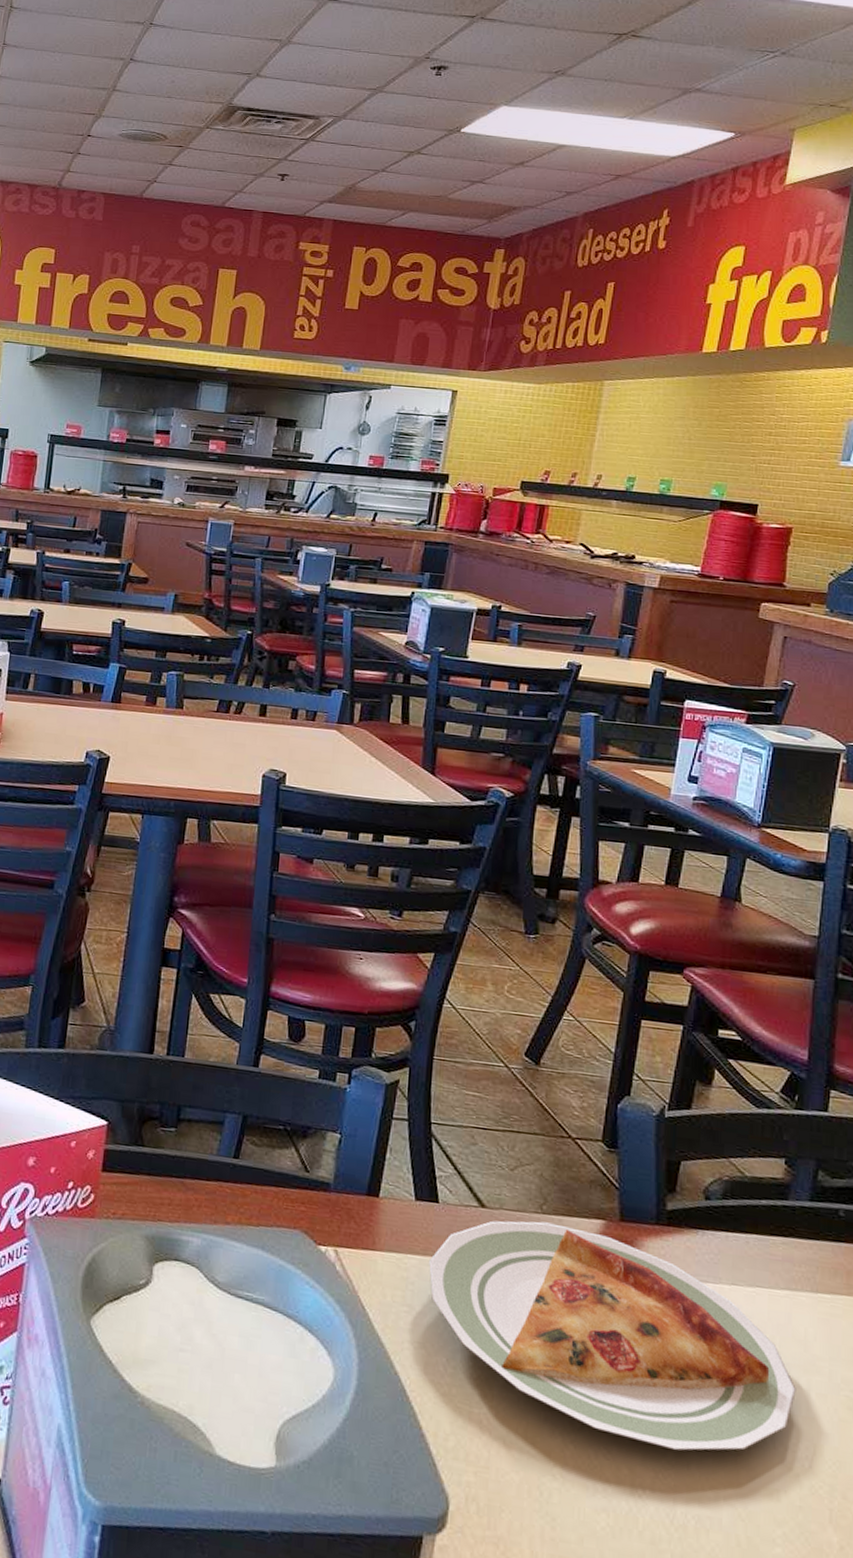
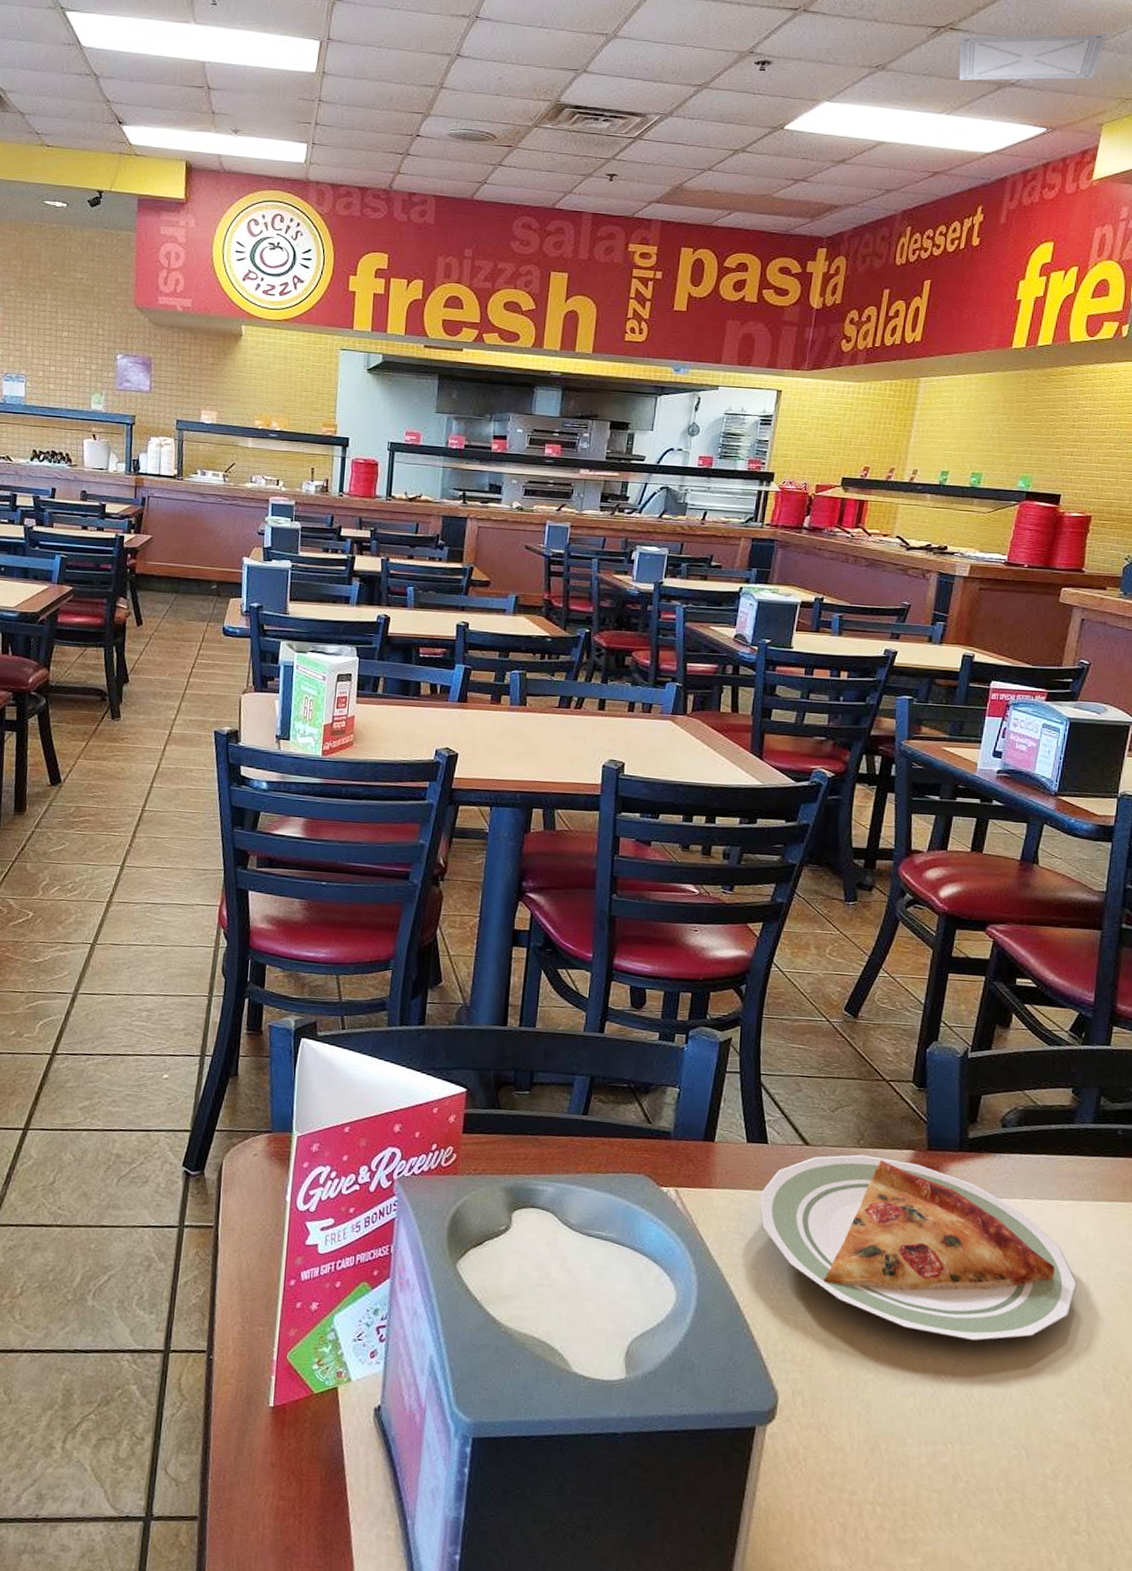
ceiling vent: none [642,41,797,86] -> present [959,33,1107,81]

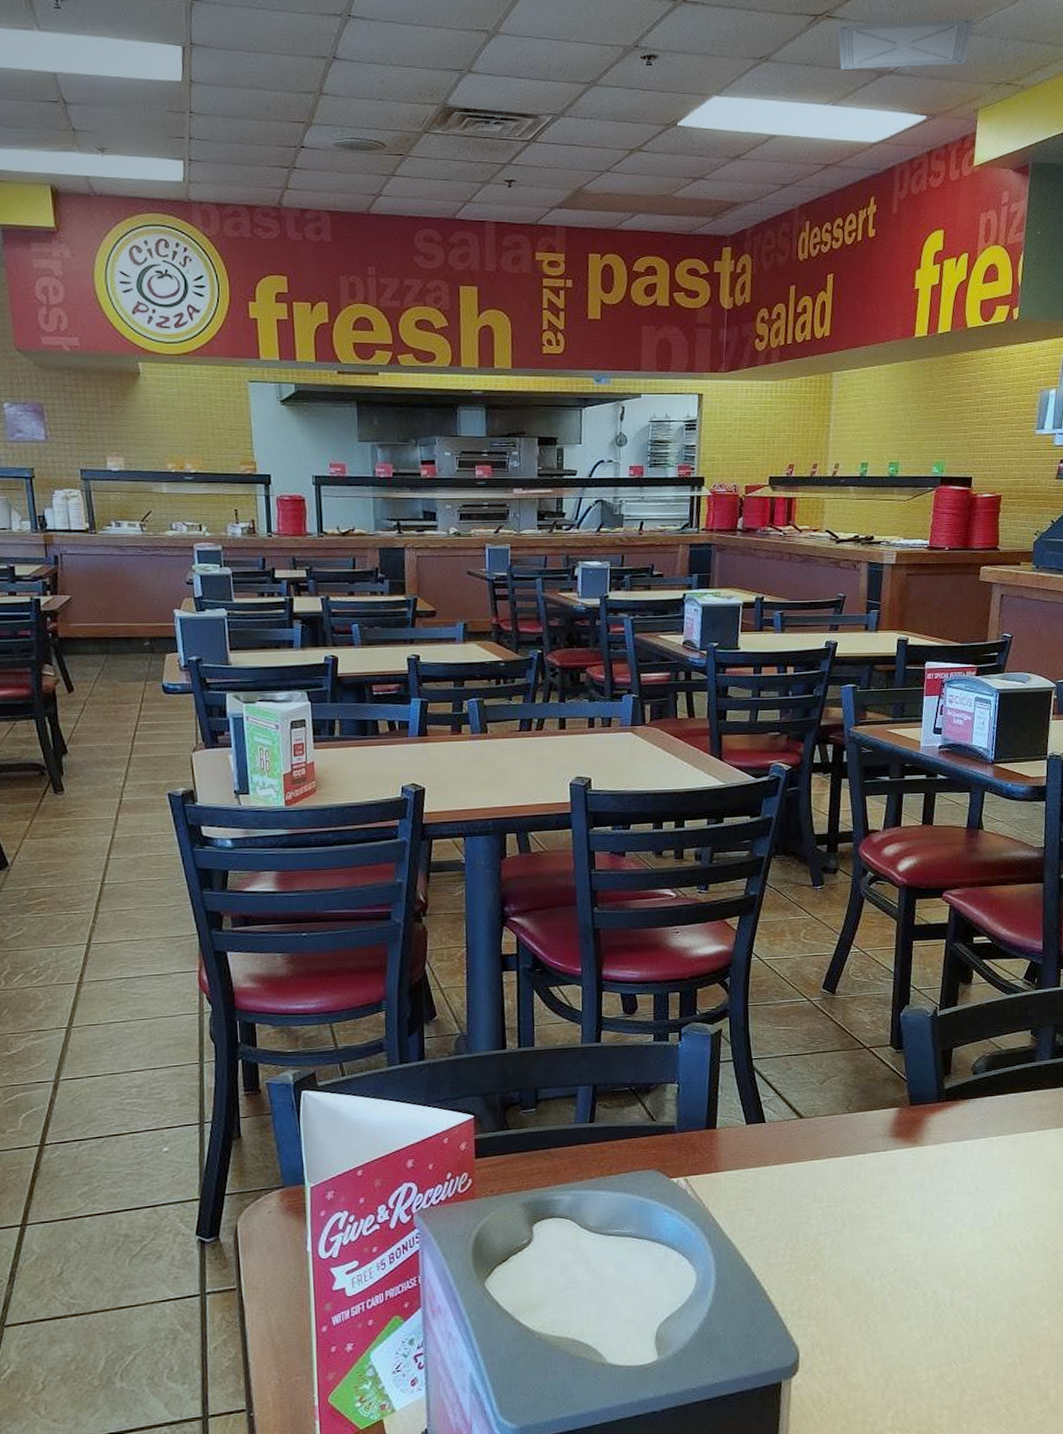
pizza slice: present [759,1154,1078,1341] -> none [763,1119,1050,1270]

